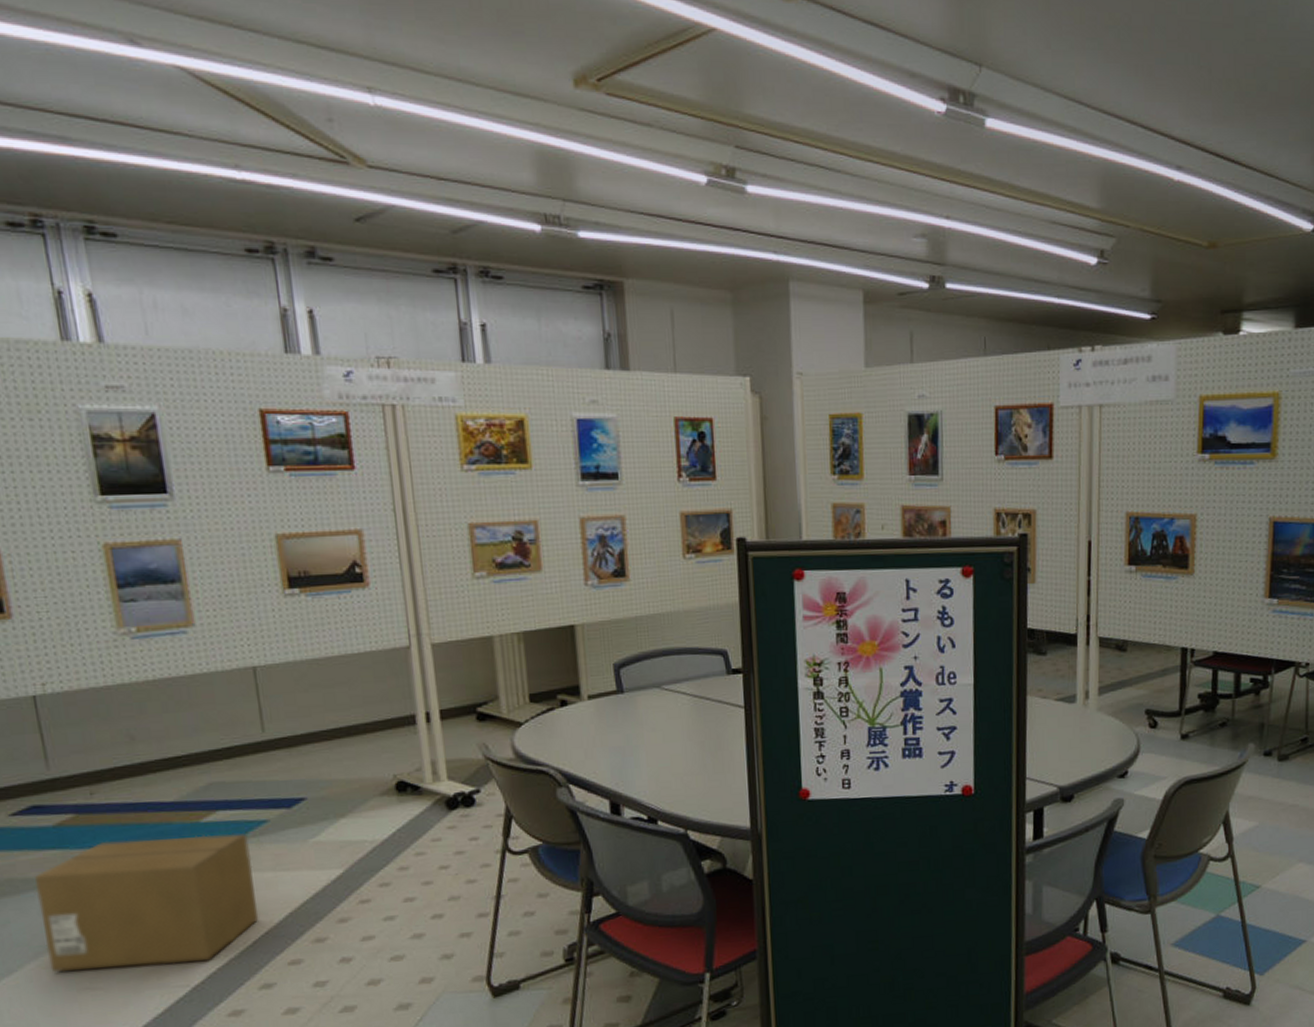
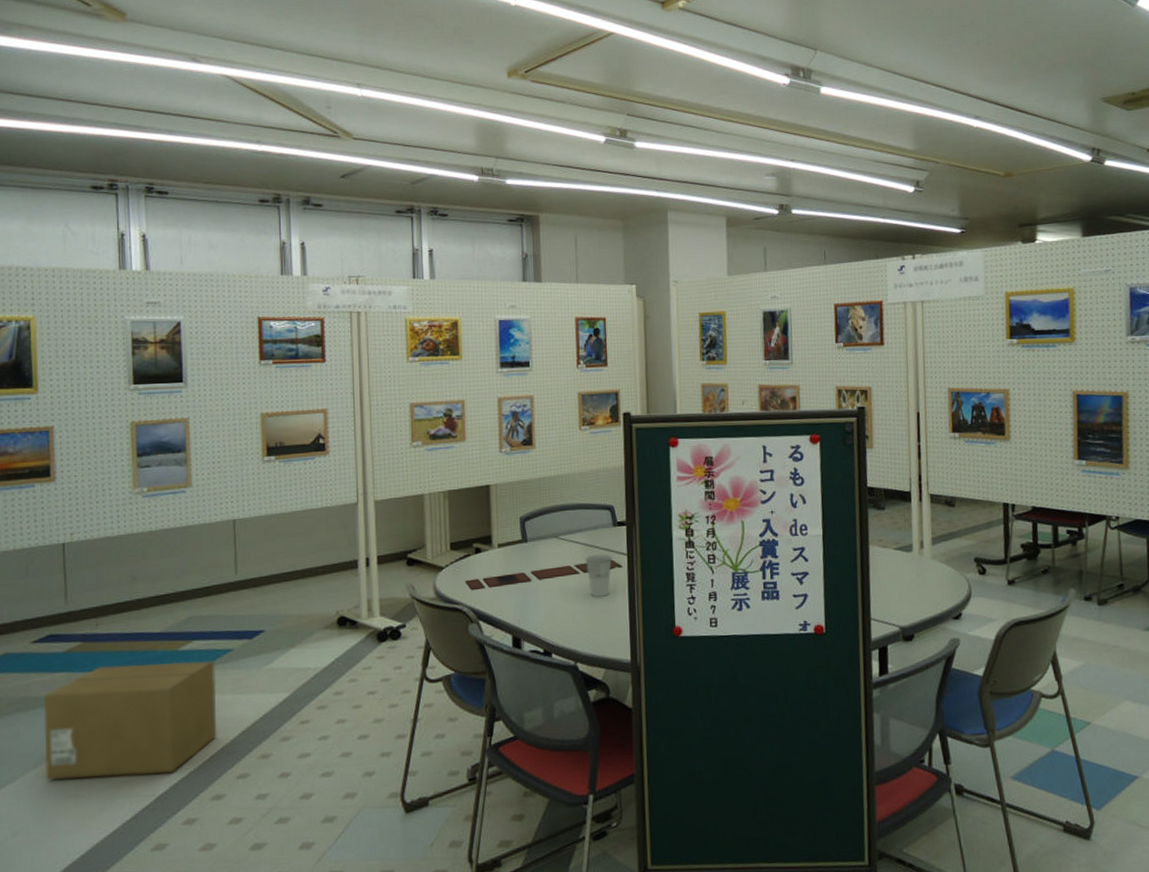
papers: none [549,713,739,750] -> present [464,559,623,591]
cup: none [694,706,727,757] -> present [585,554,612,598]

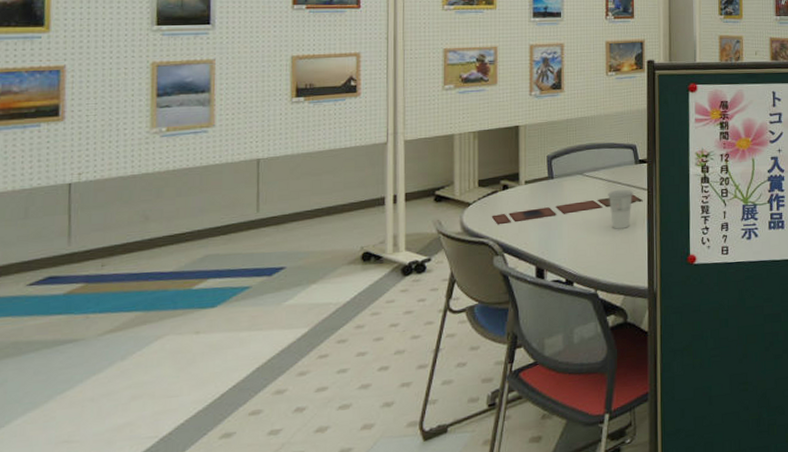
box: present [43,660,217,781] -> none [35,298,232,428]

